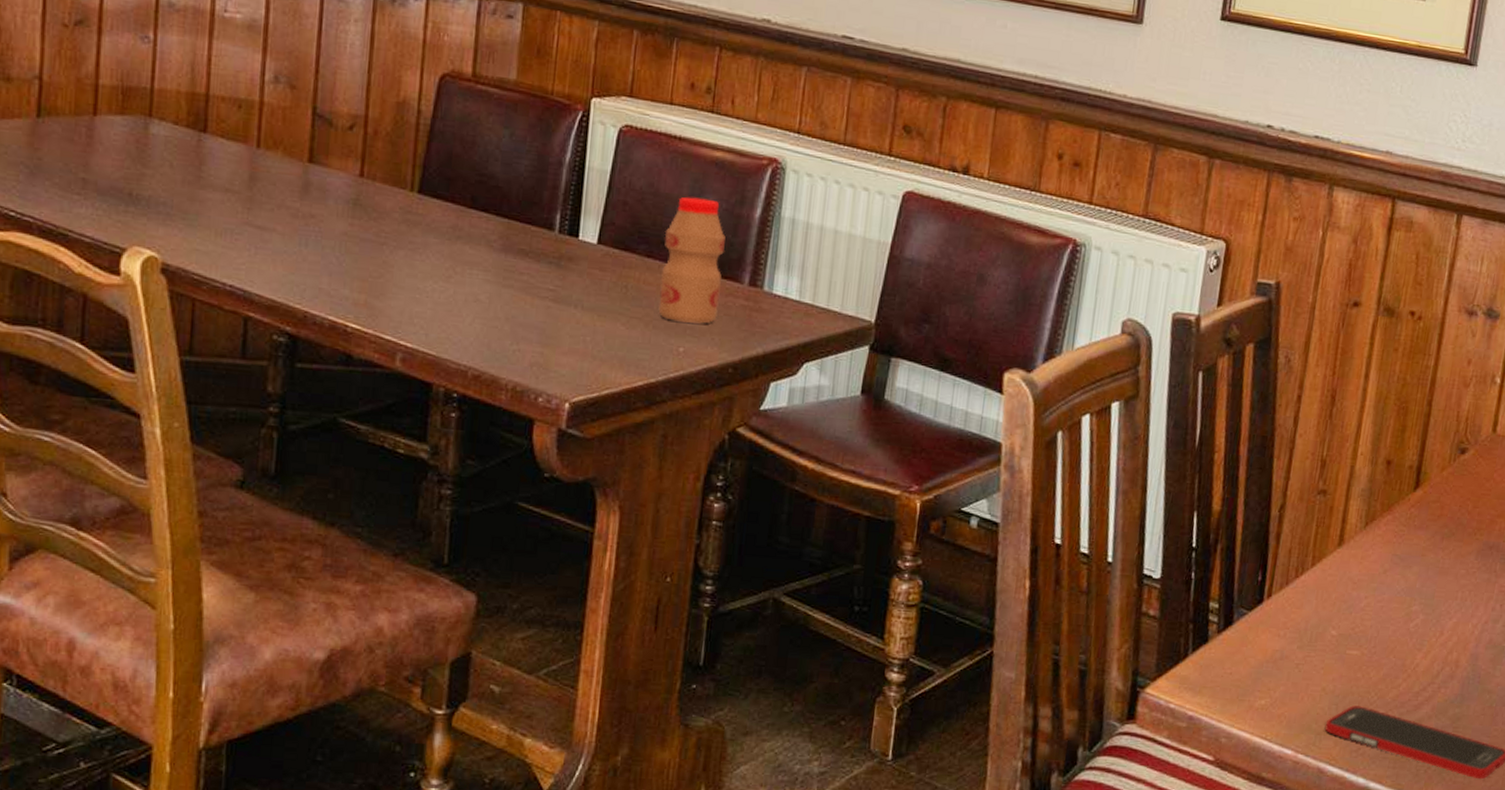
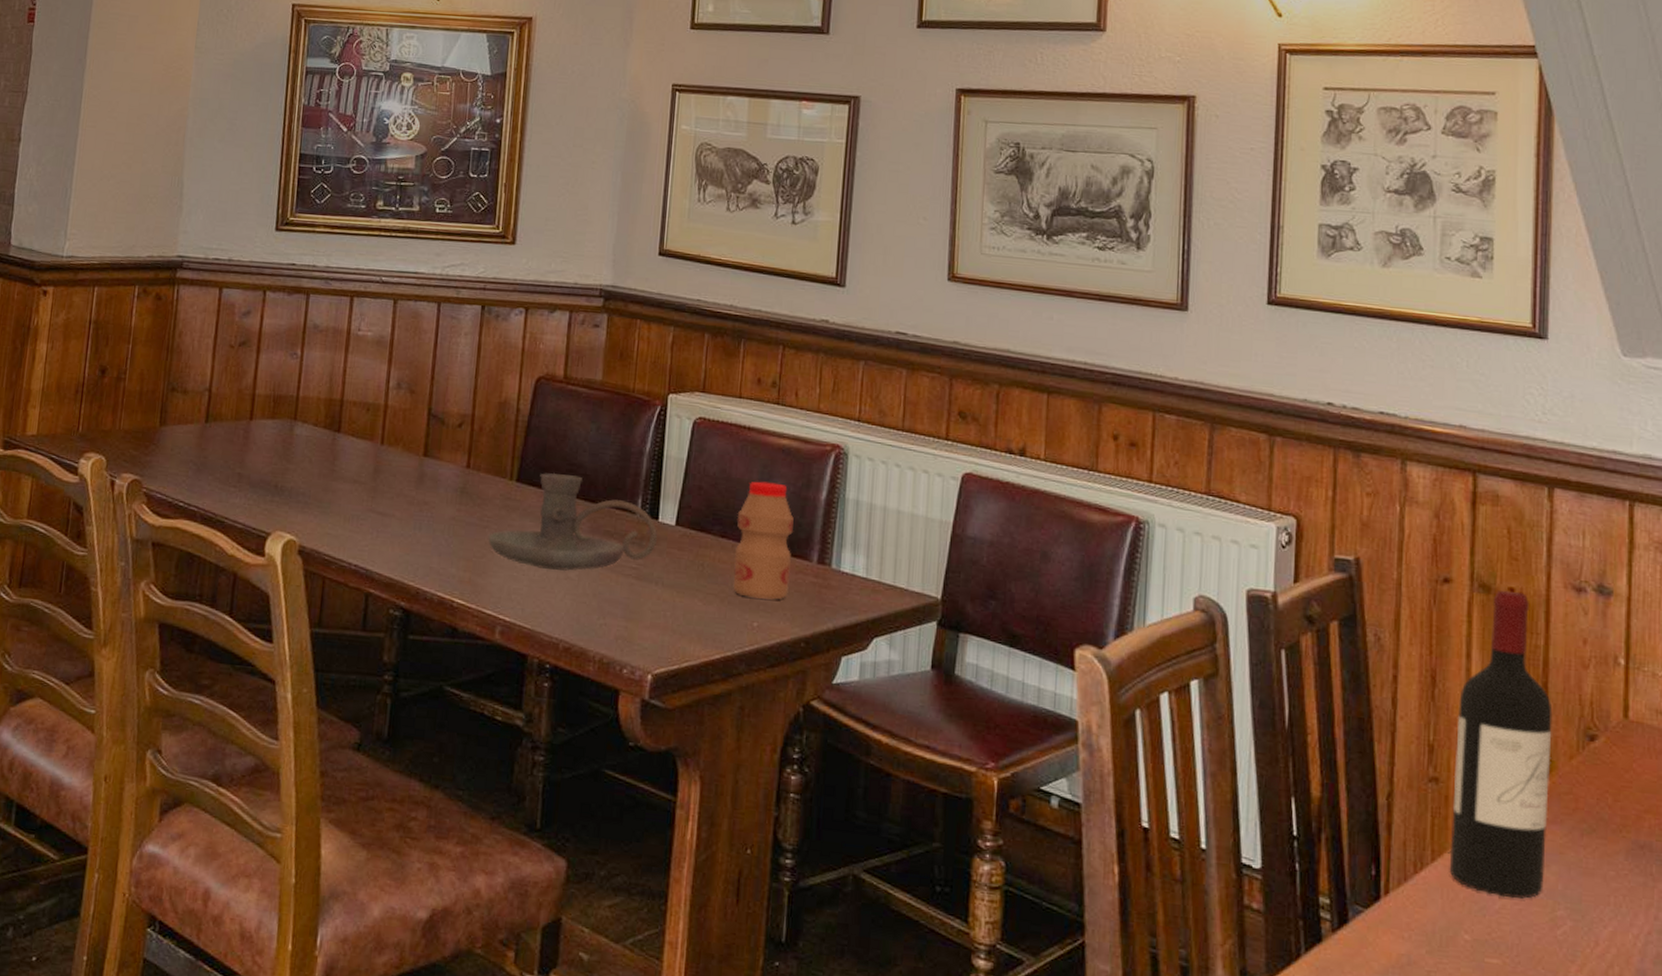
candle holder: none [386,183,578,293] -> present [488,472,658,571]
wine bottle: none [1325,313,1433,597] -> present [1449,590,1553,899]

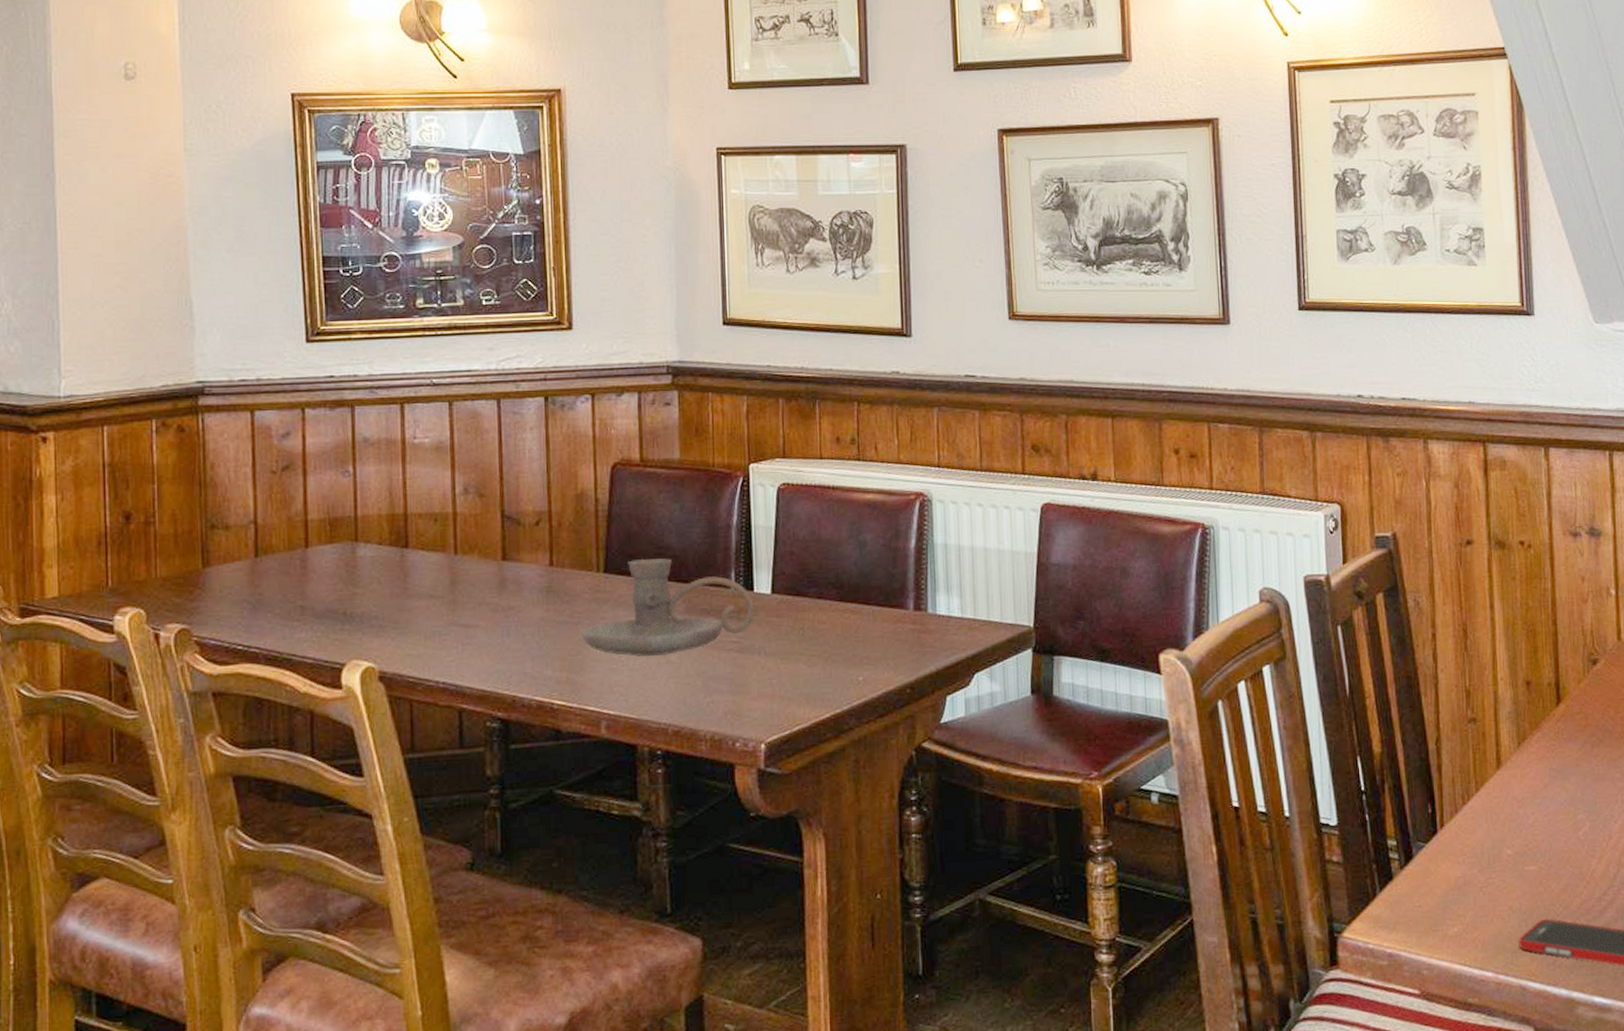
bottle: present [733,481,794,600] -> none [831,538,890,653]
wine bottle: present [1449,590,1553,899] -> none [1487,544,1566,812]

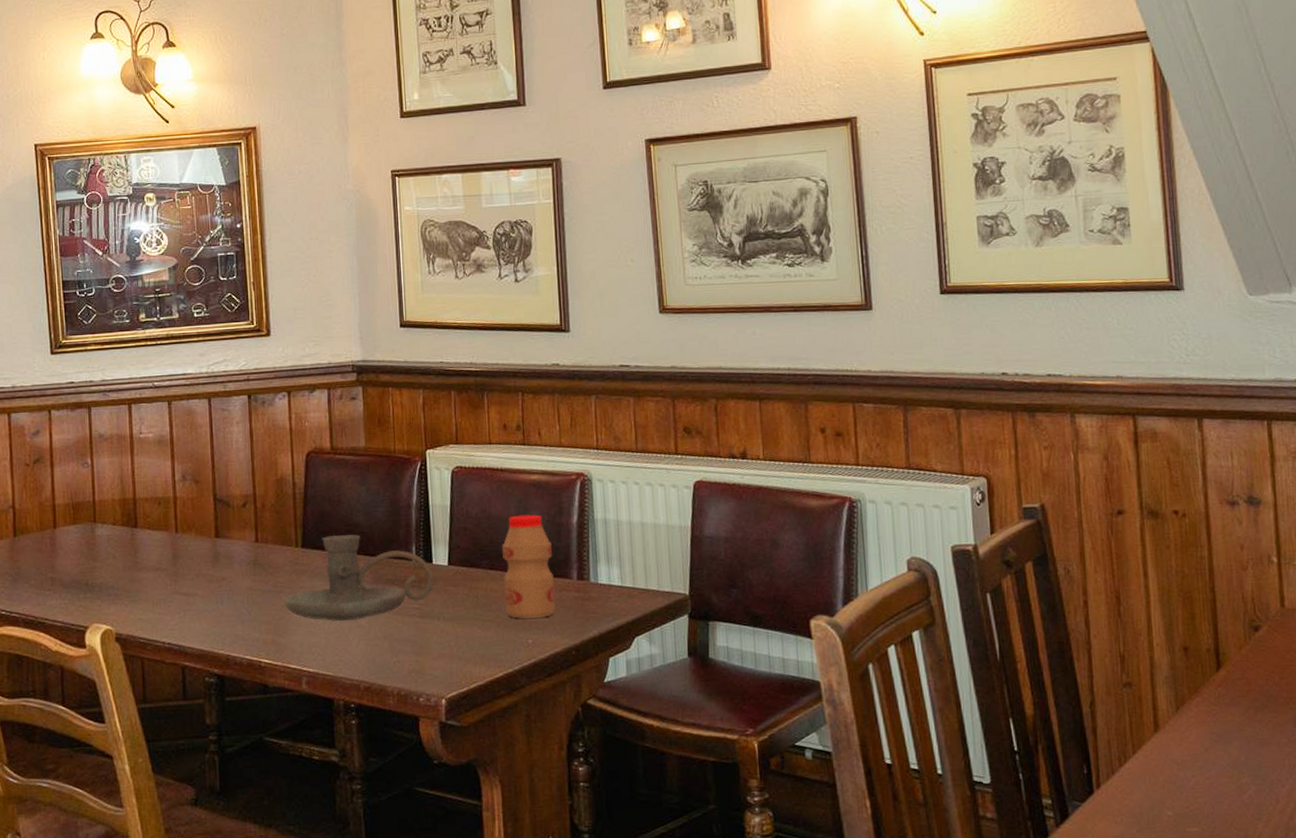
bottle: none [831,538,890,653] -> present [501,514,556,619]

